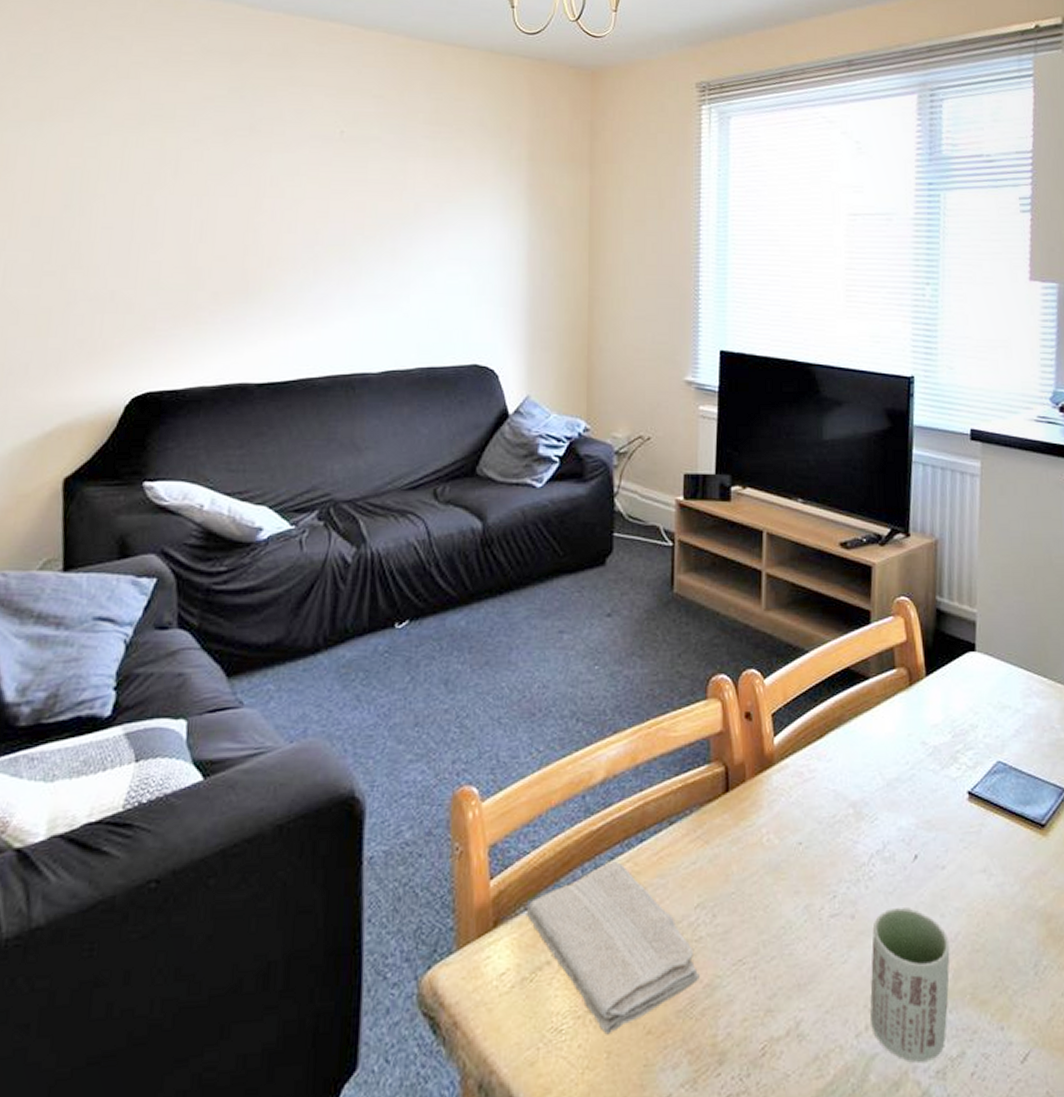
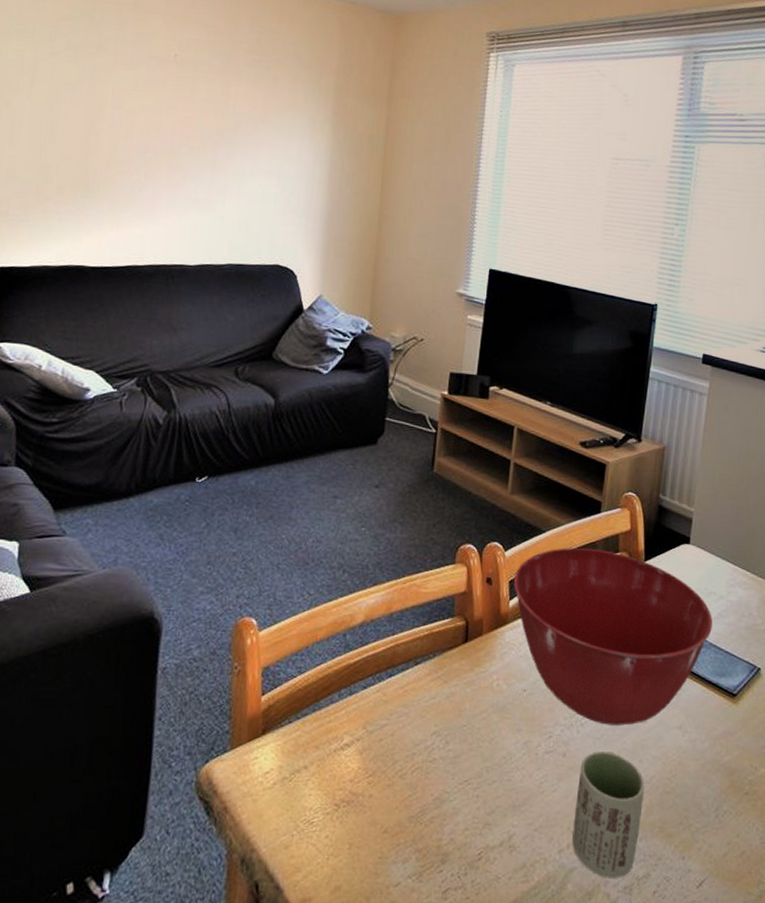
washcloth: present [526,860,700,1035] -> none [289,689,431,830]
mixing bowl: none [776,666,1010,876] -> present [513,547,712,726]

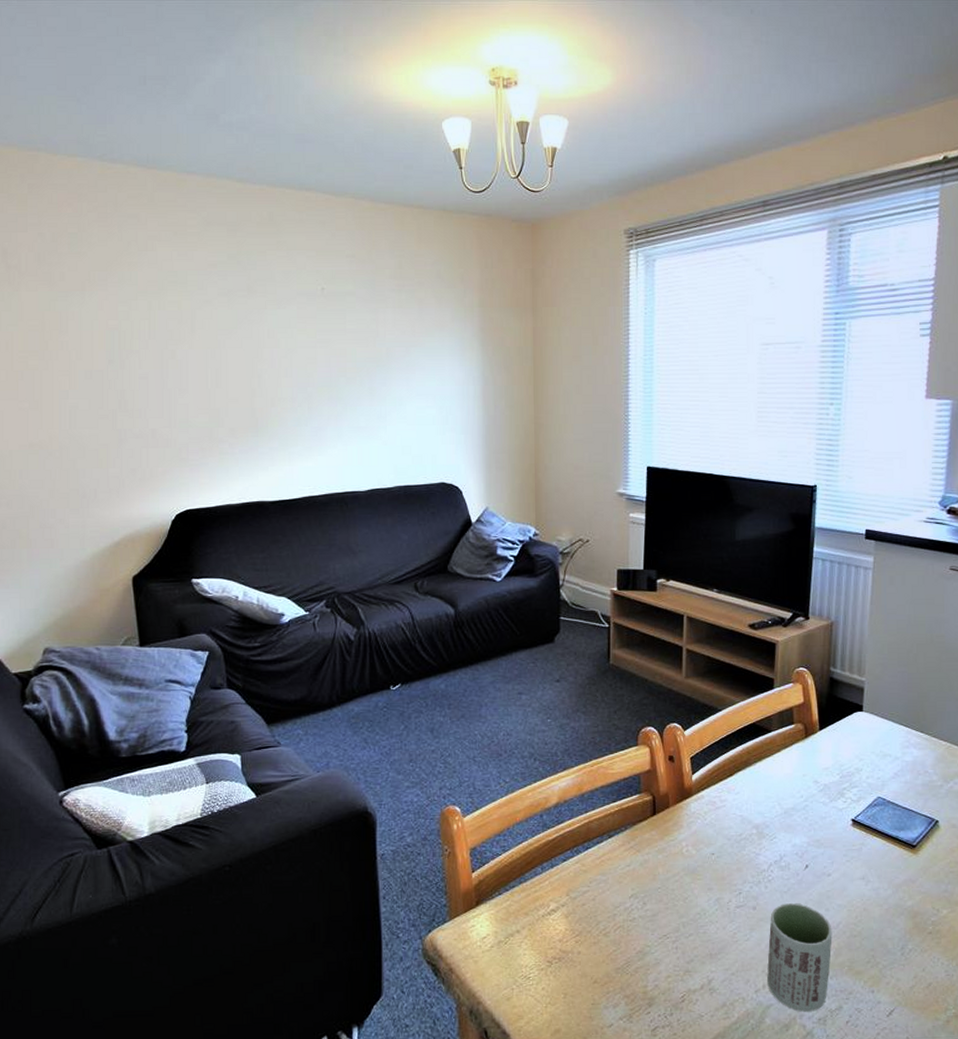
mixing bowl: present [513,547,712,726] -> none [694,722,889,880]

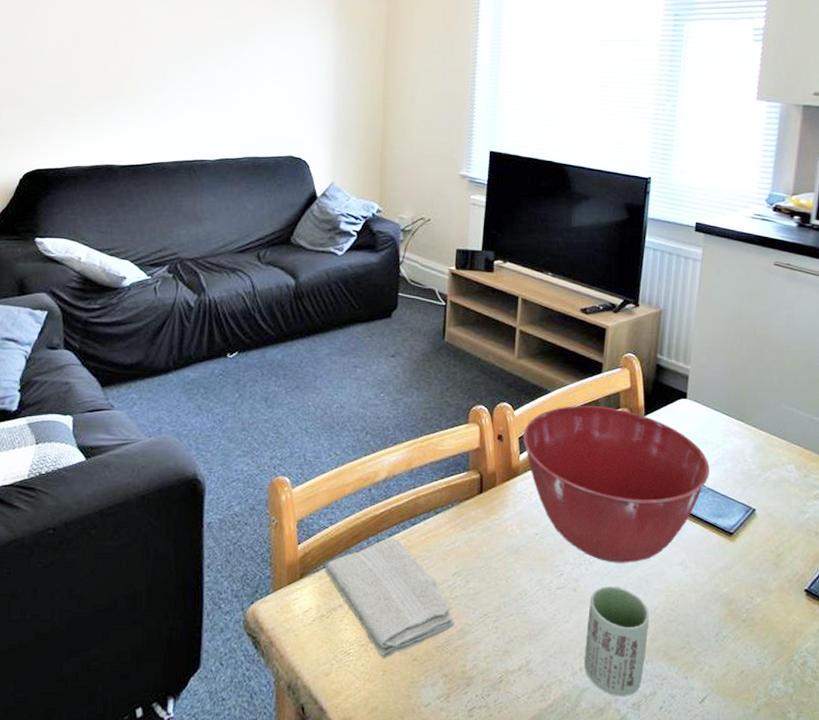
washcloth: none [500,862,634,982] -> present [324,537,455,659]
mixing bowl: none [694,722,889,880] -> present [522,405,709,563]

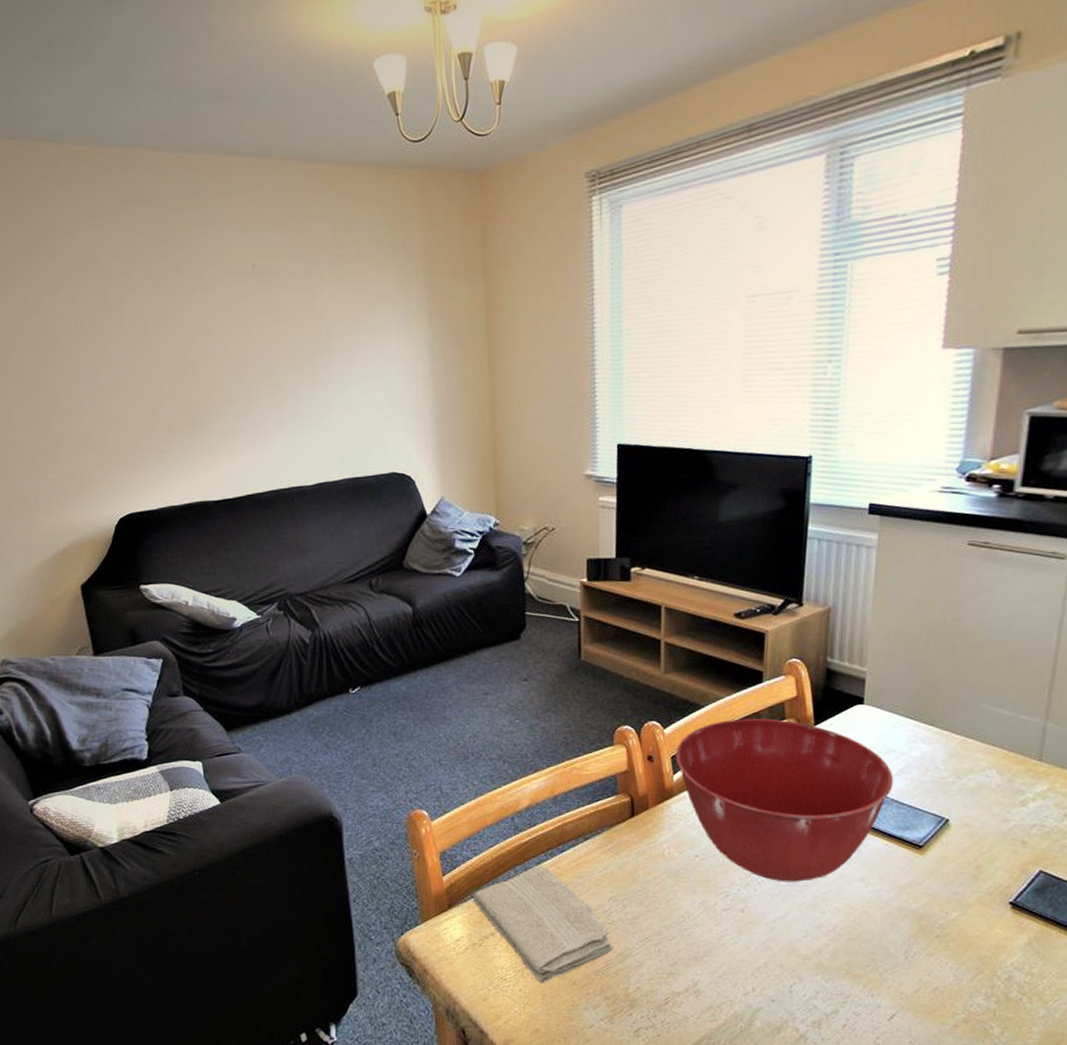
cup: present [584,586,650,696] -> none [757,906,828,1015]

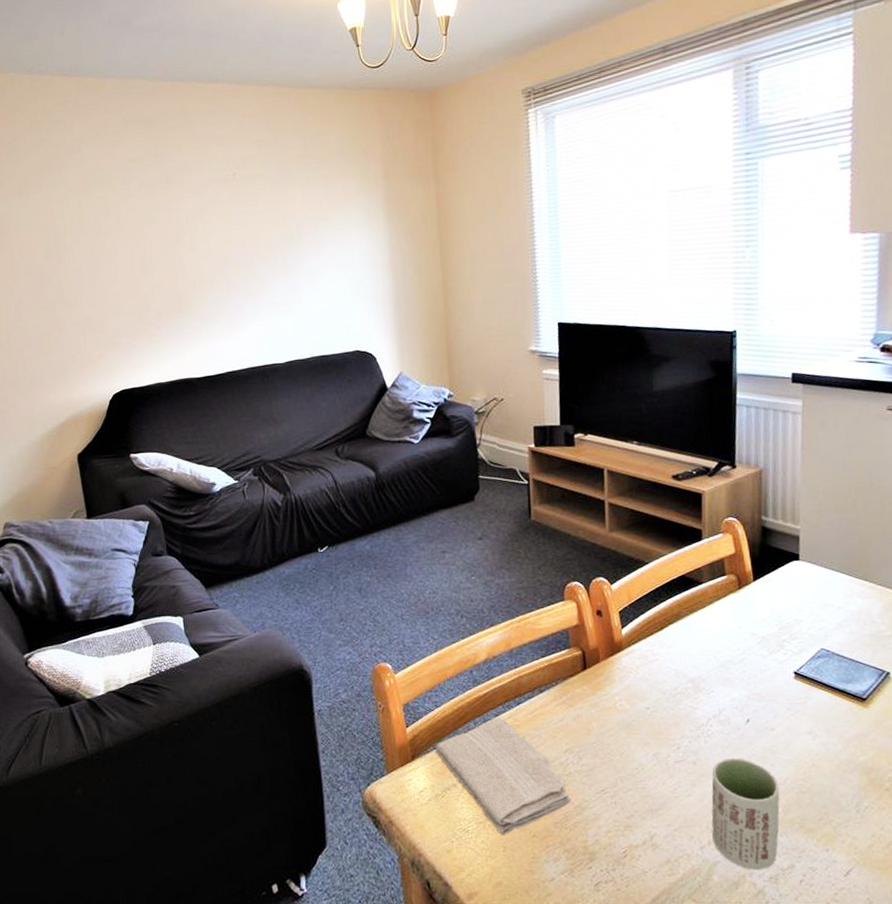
mixing bowl: present [675,718,893,882] -> none [623,574,833,735]
cup: none [757,906,828,1015] -> present [711,758,780,870]

